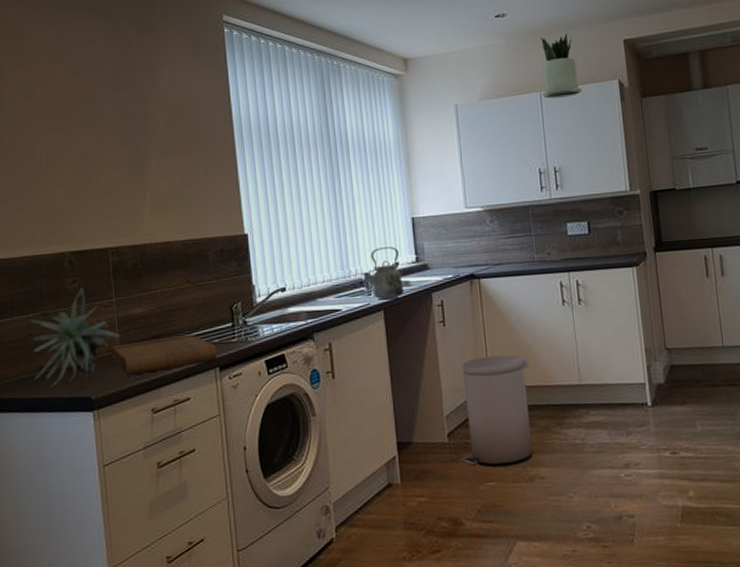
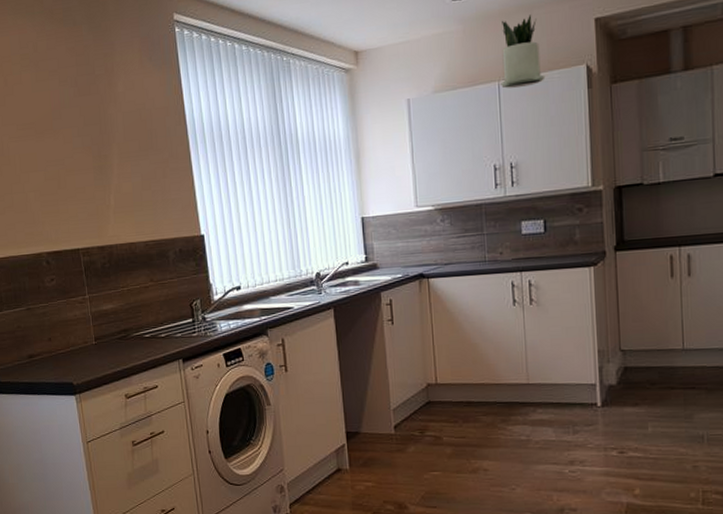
plant: present [29,287,121,389] -> none [17,285,95,375]
cutting board: present [111,334,218,376] -> none [87,328,181,365]
kettle: present [362,247,404,300] -> none [313,246,353,299]
pedal bin: present [461,355,533,467] -> none [406,353,477,458]

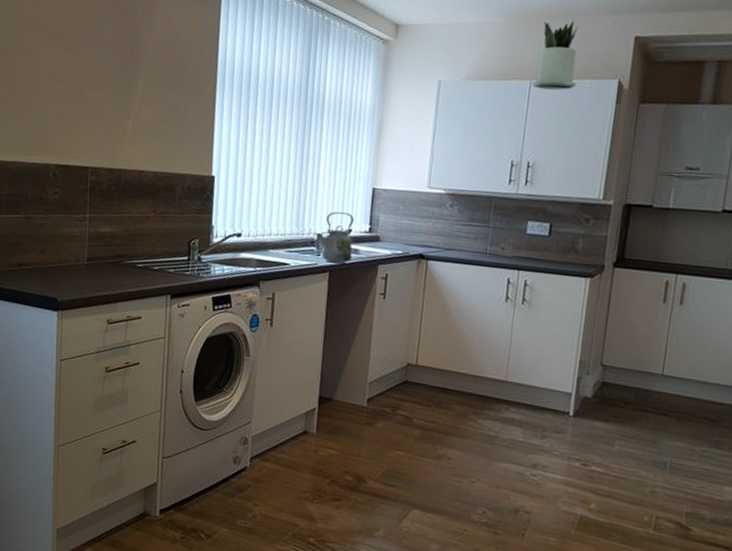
kettle: none [313,246,353,299] -> present [315,211,354,264]

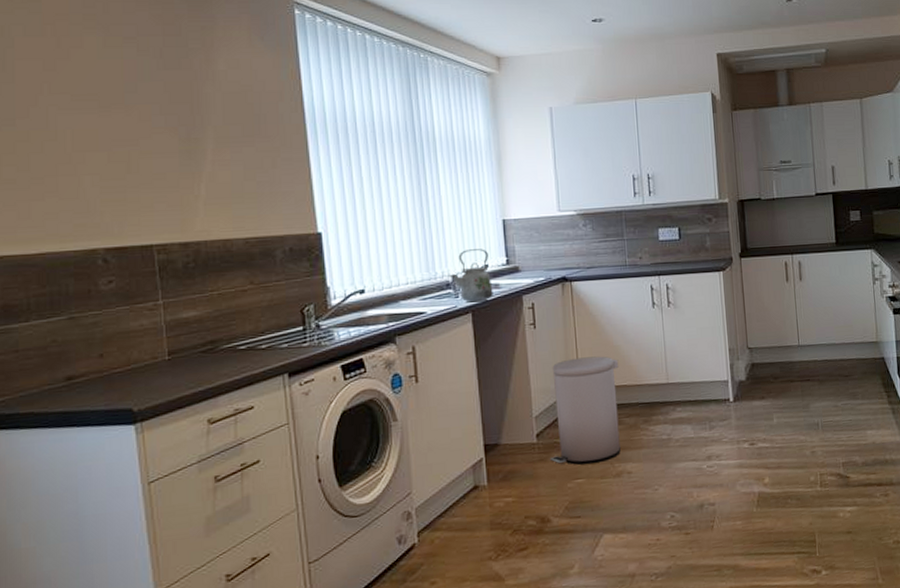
pedal bin: none [375,335,460,441] -> present [549,356,621,465]
planter: present [532,21,579,91] -> none [637,43,677,107]

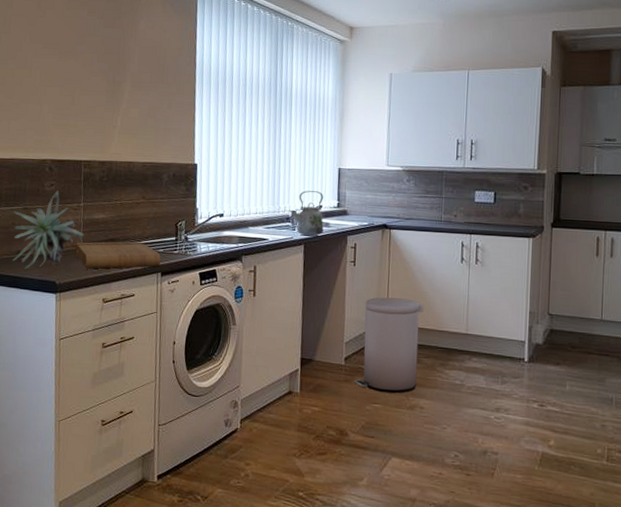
plant: none [52,288,169,401] -> present [12,190,84,270]
cutting board: none [158,338,287,385] -> present [75,241,161,269]

